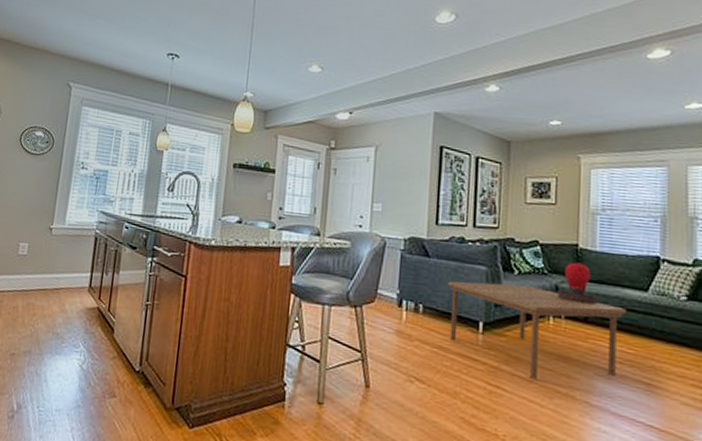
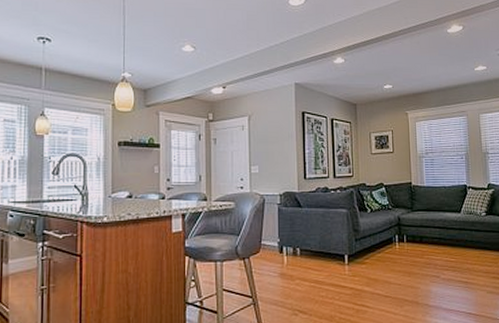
coffee table: present [447,281,626,379] -> none [318,220,448,294]
decorative sculpture: present [557,262,597,305] -> none [400,197,427,228]

